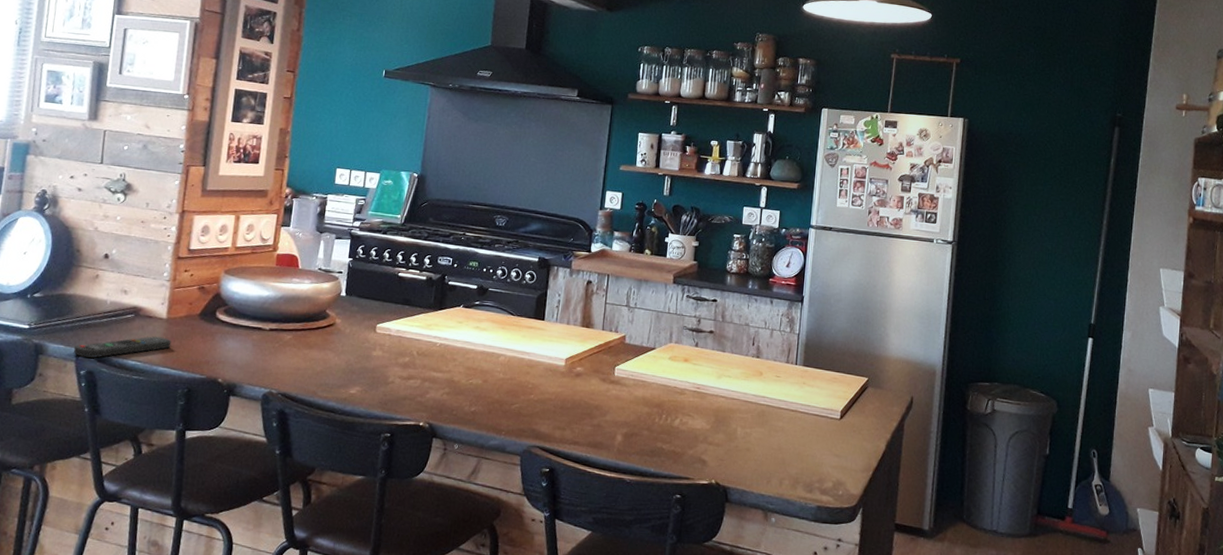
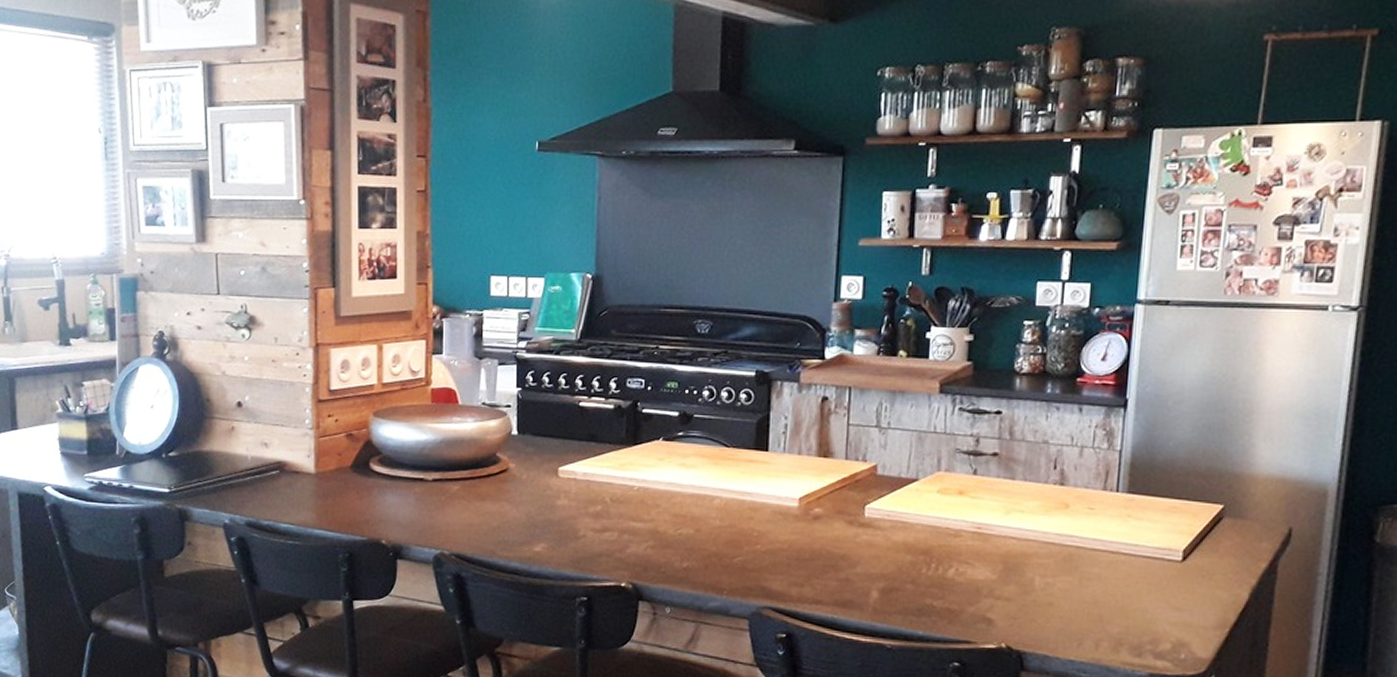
remote control: present [73,336,172,359] -> none [219,494,324,523]

